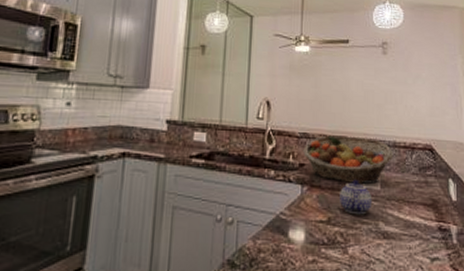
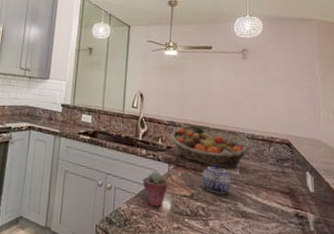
potted succulent: none [271,195,302,239] -> present [142,171,168,207]

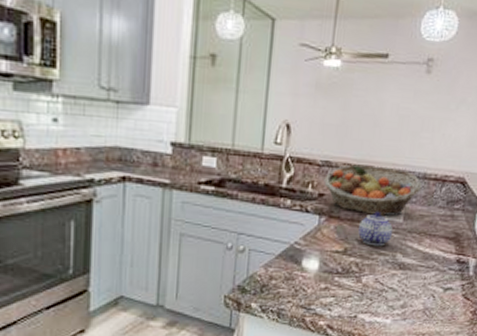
potted succulent: present [142,171,168,207] -> none [285,225,318,268]

